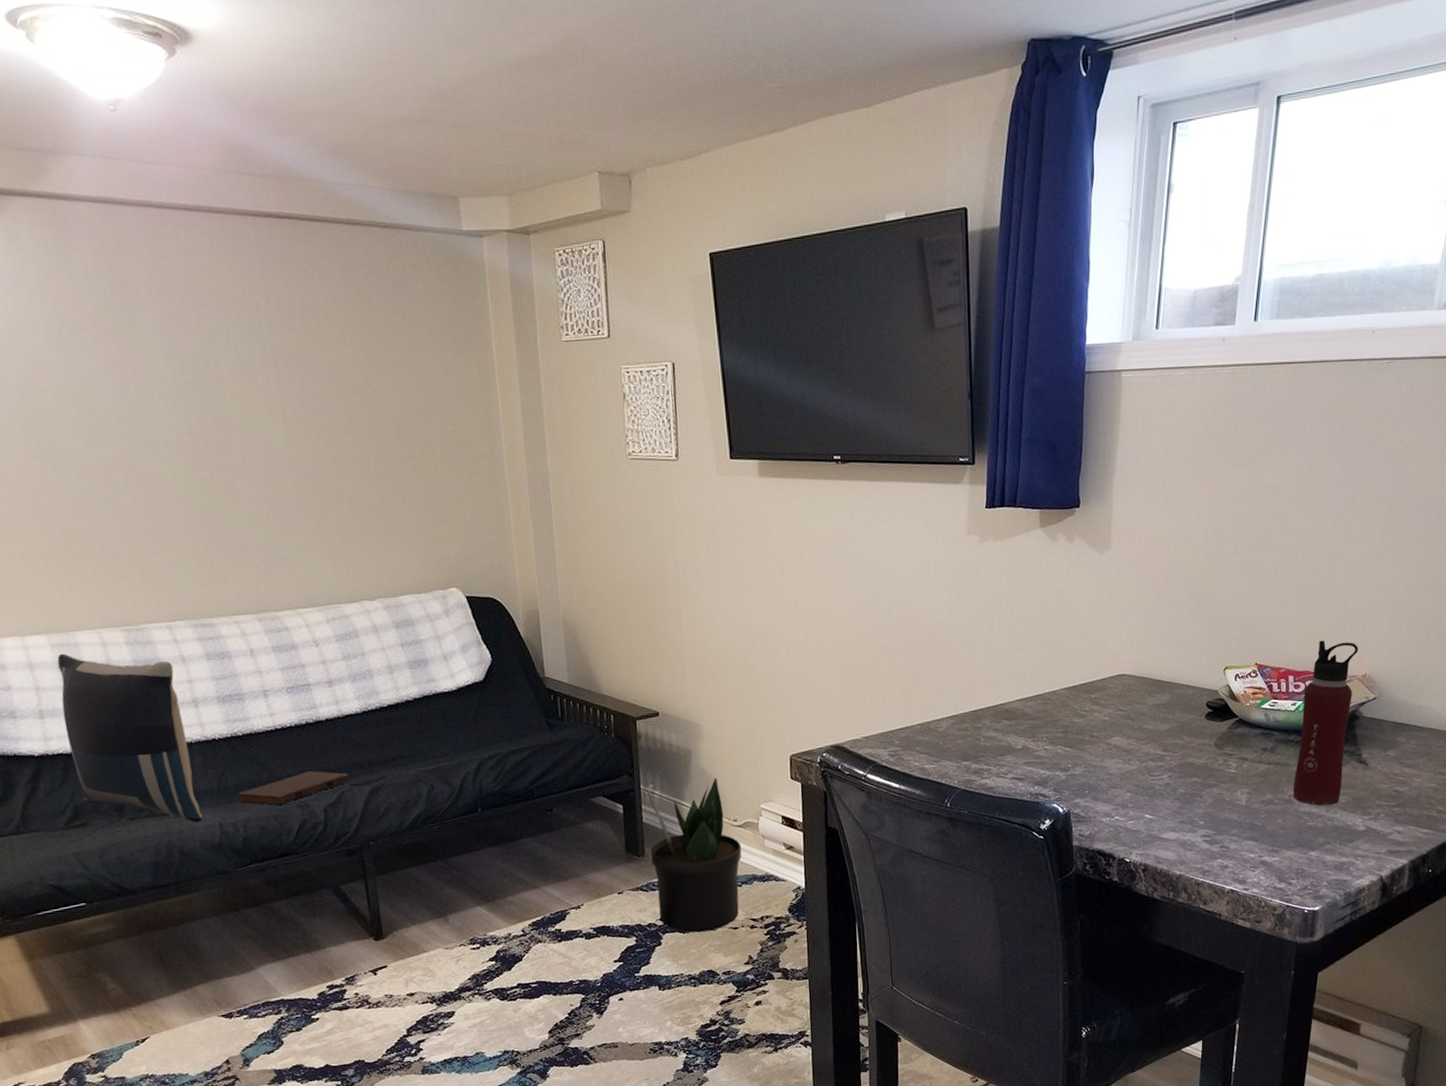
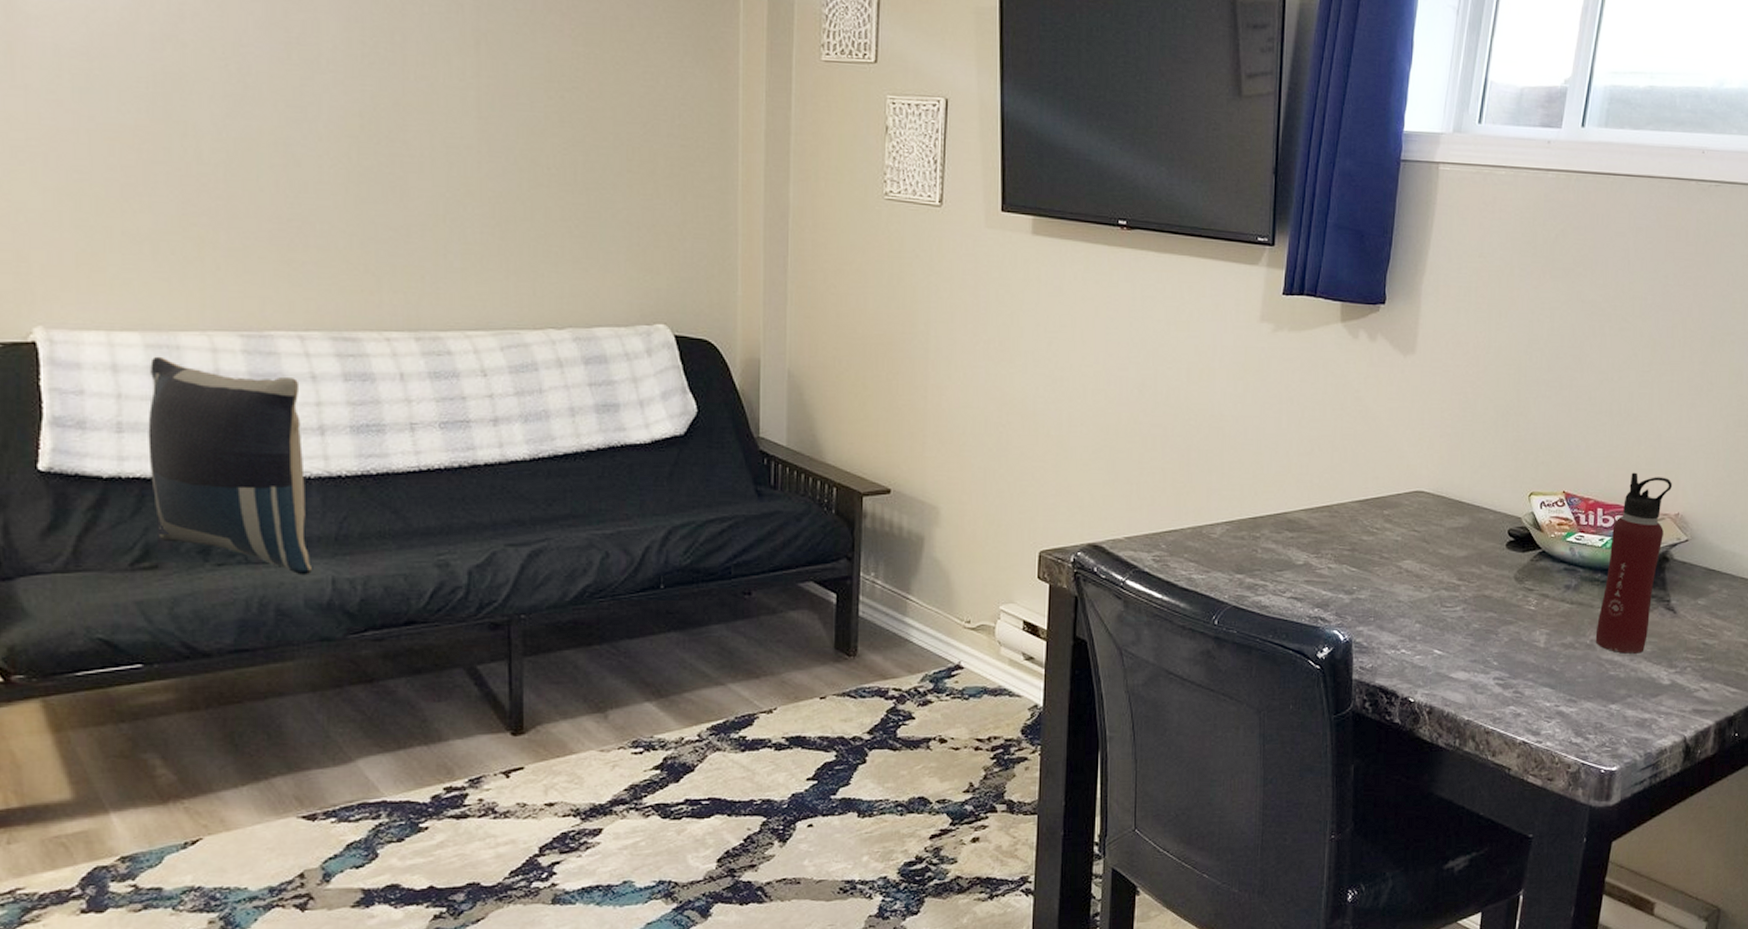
book: present [238,770,349,805] -> none [362,523,504,561]
planter: present [645,777,742,933] -> none [864,570,973,751]

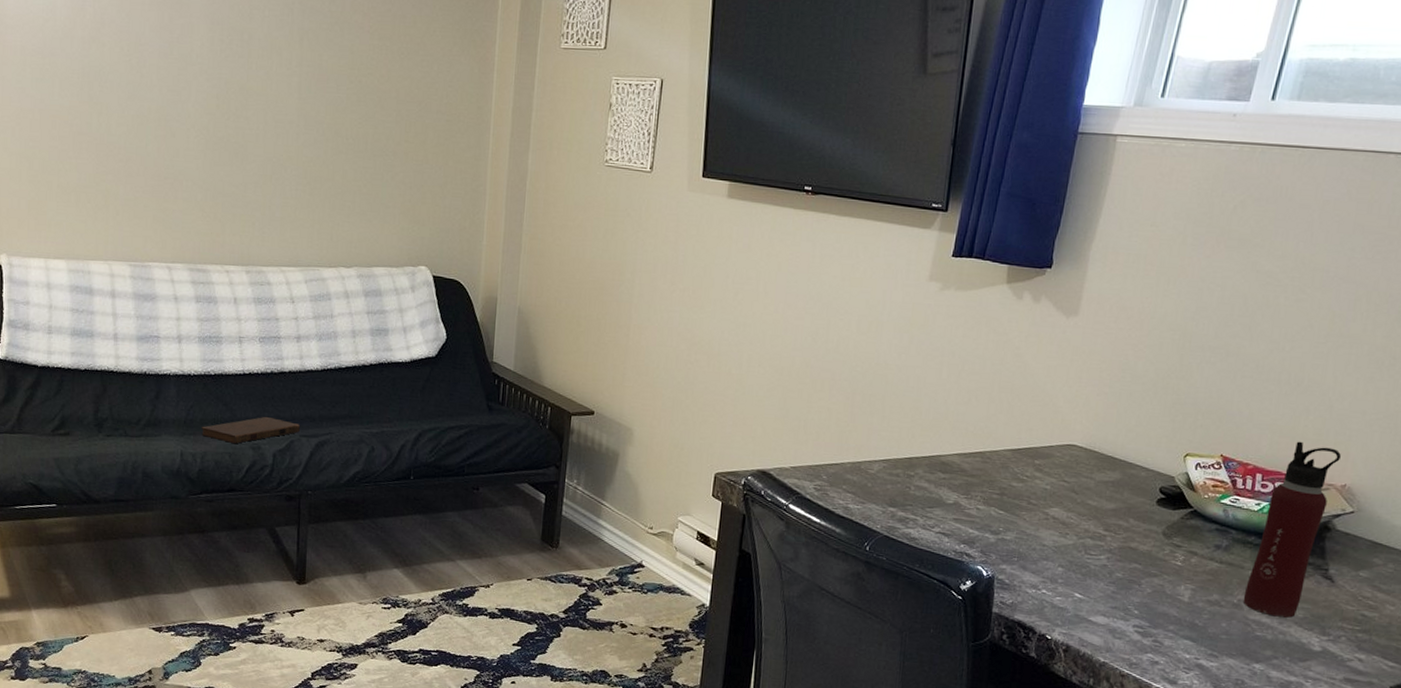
pillow: present [148,356,312,576] -> none [67,278,168,448]
book: none [362,523,504,561] -> present [201,416,300,443]

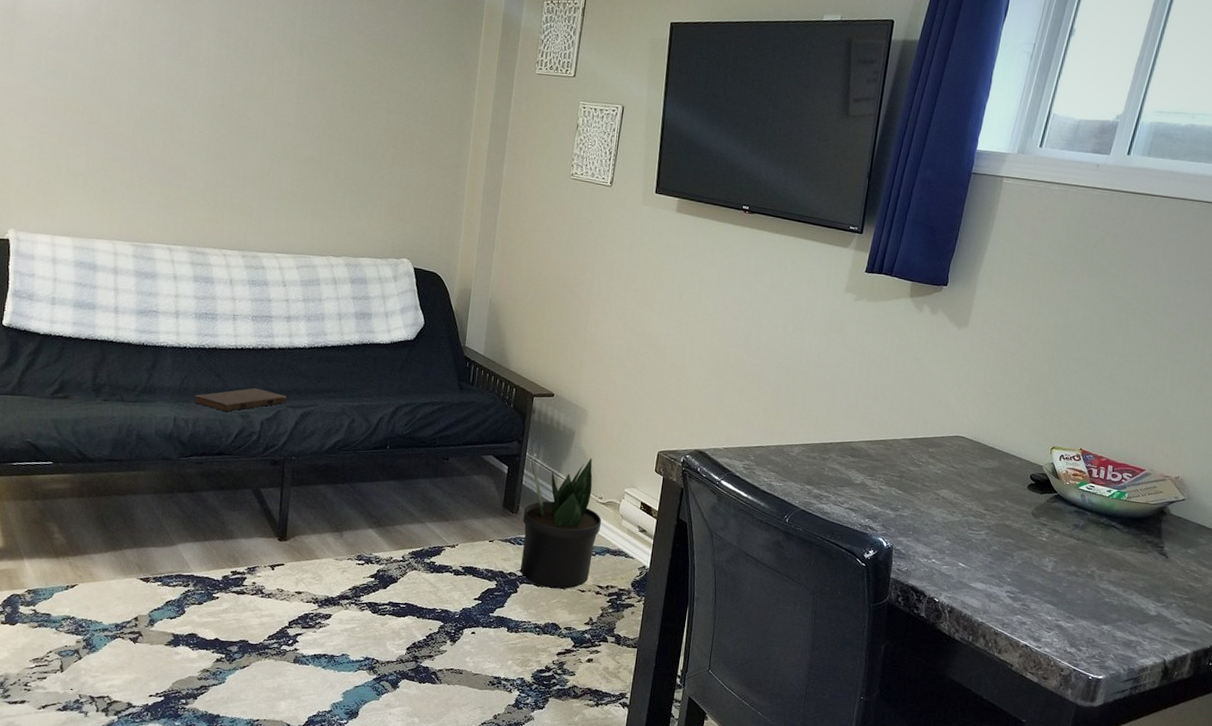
planter: none [563,480,653,632] -> present [520,453,602,589]
water bottle: present [1243,441,1341,618] -> none [1095,439,1176,587]

